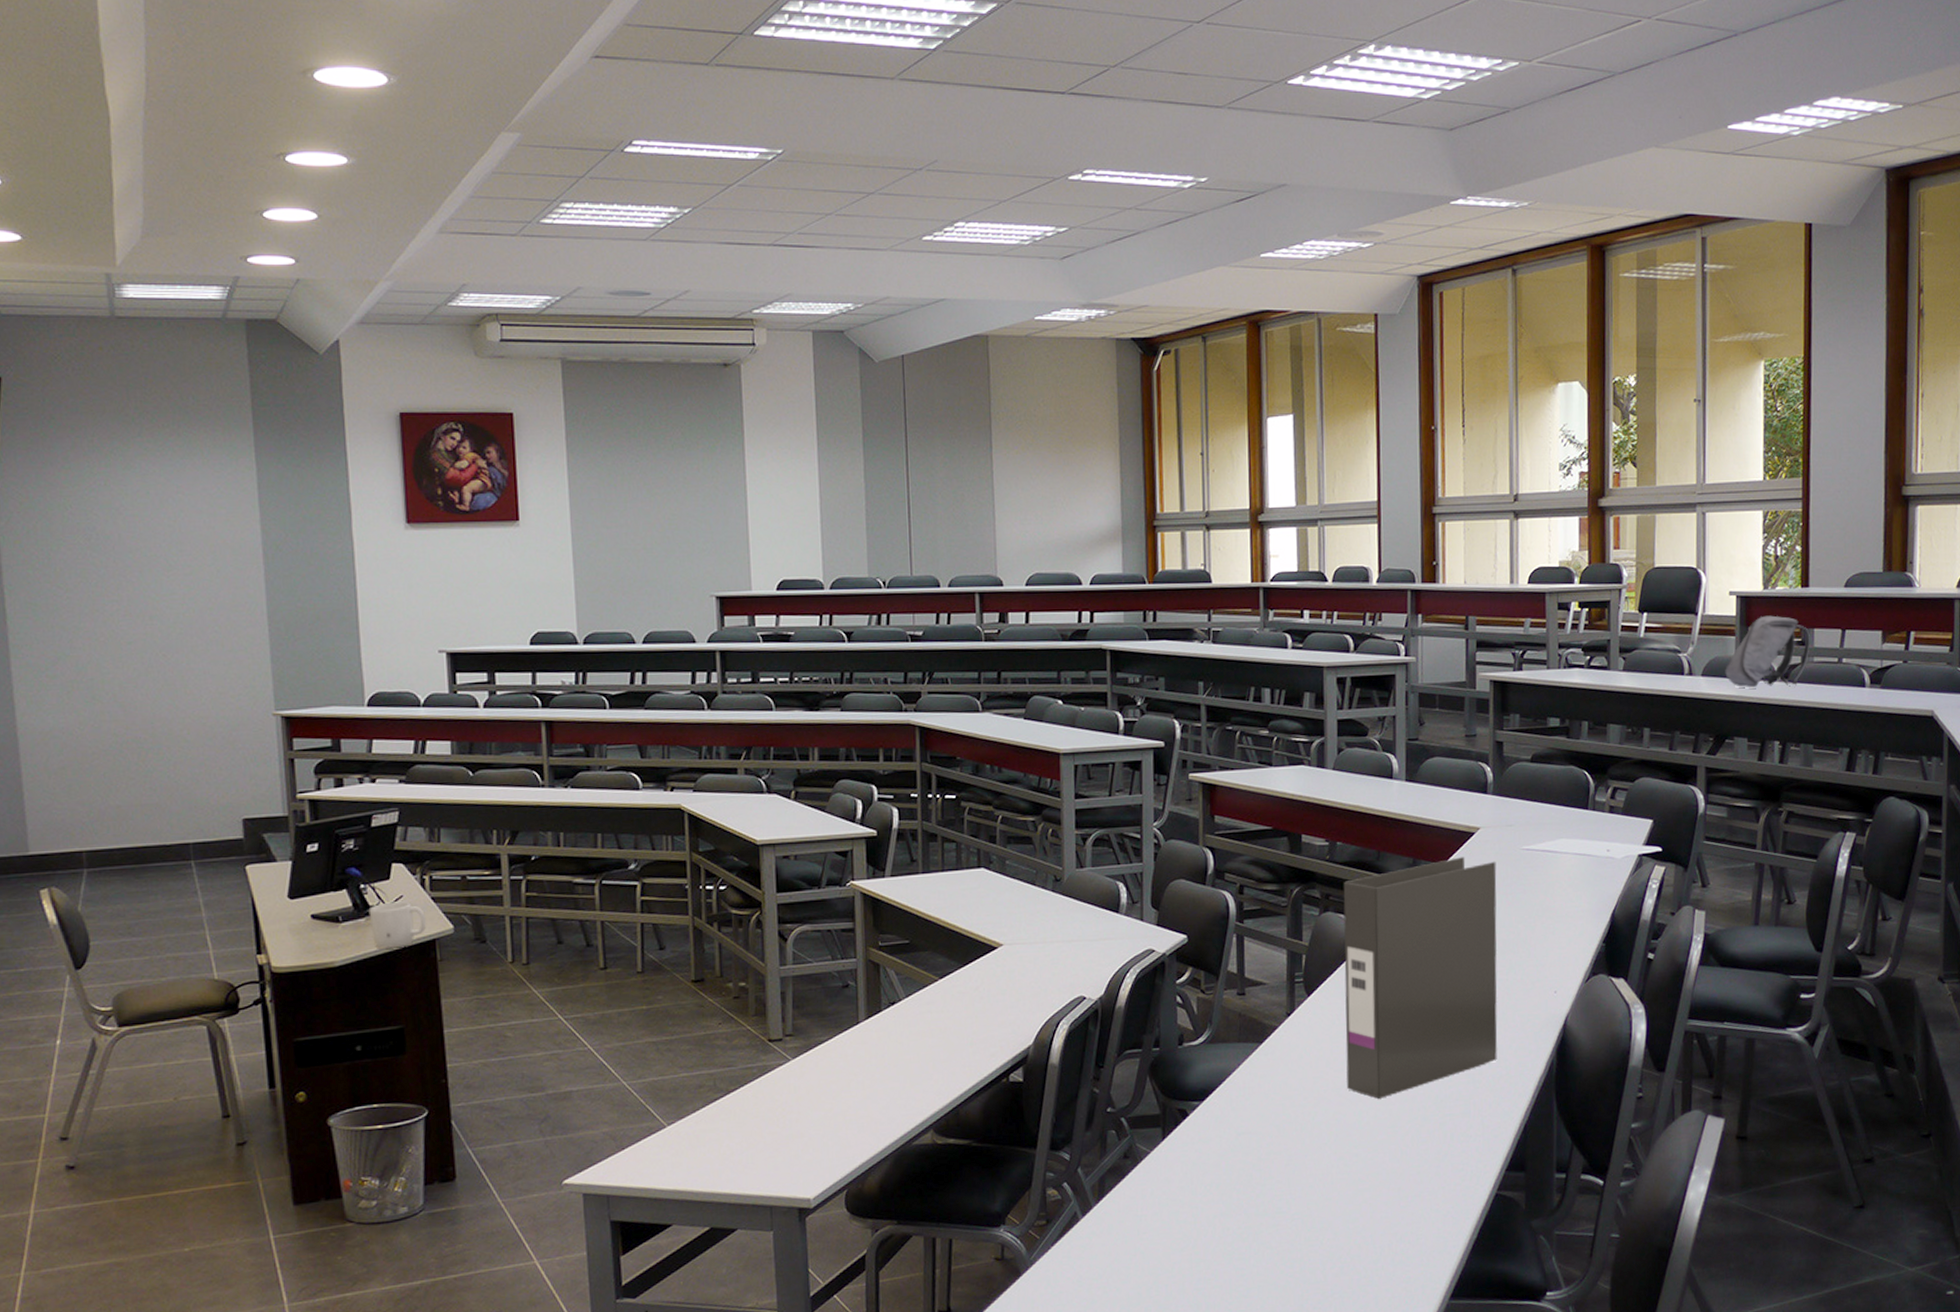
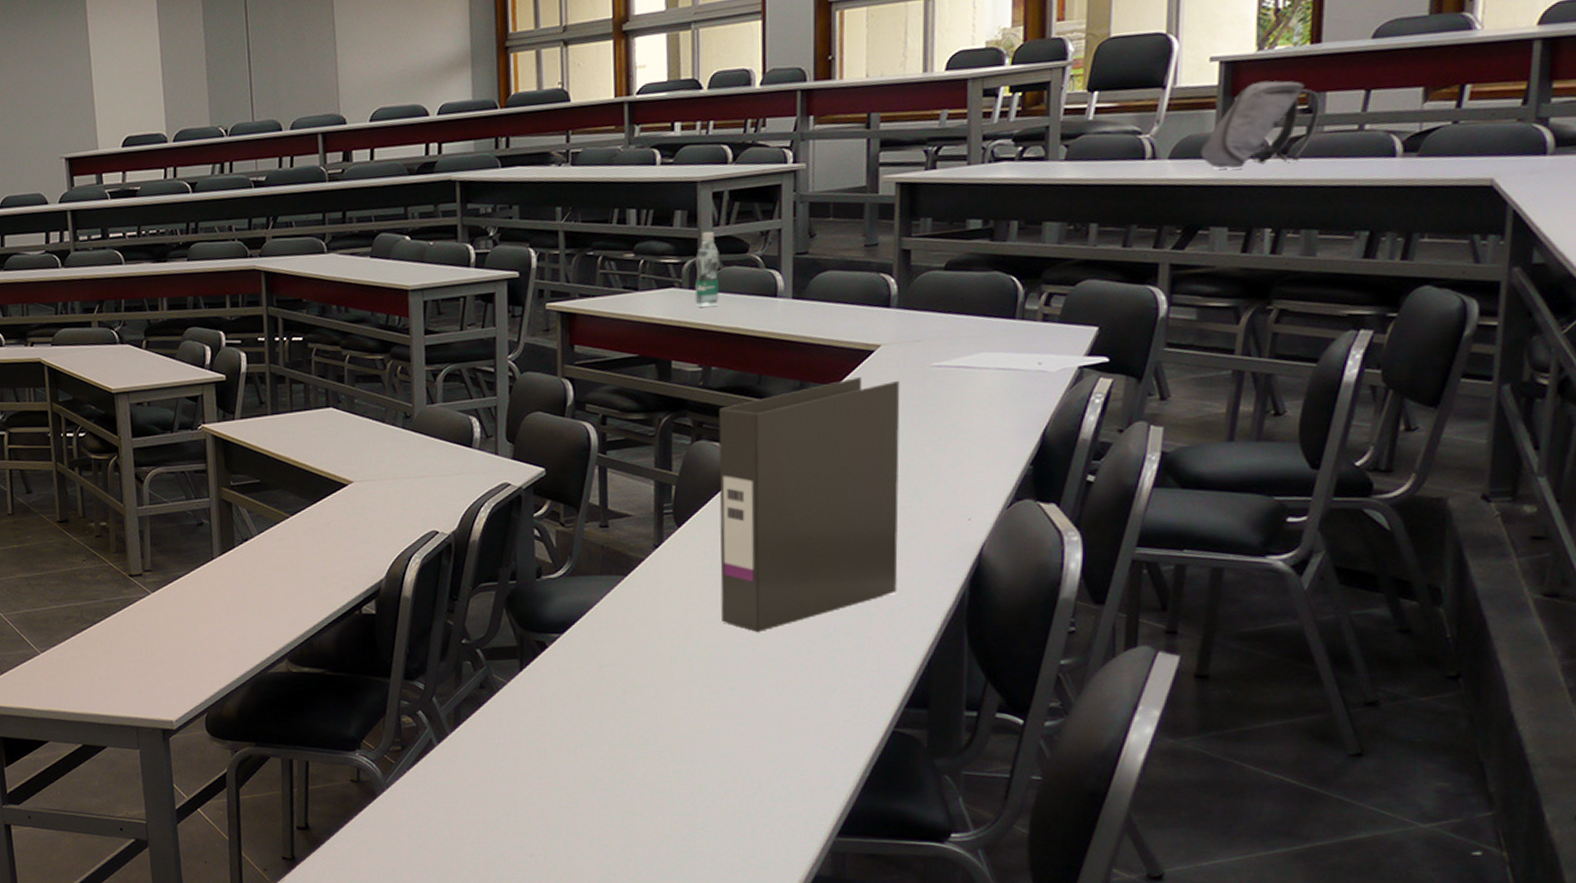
bottle: none [1321,714,1343,786] -> present [694,231,720,308]

